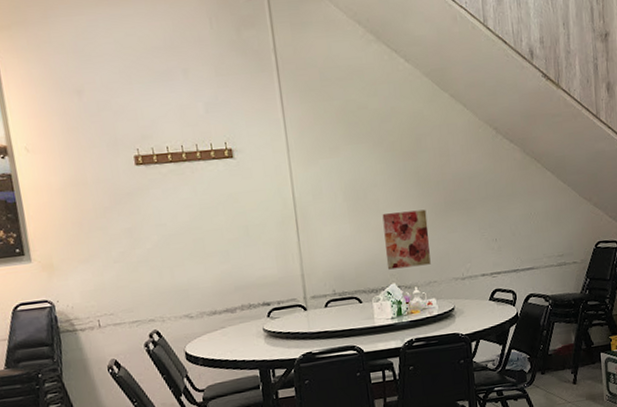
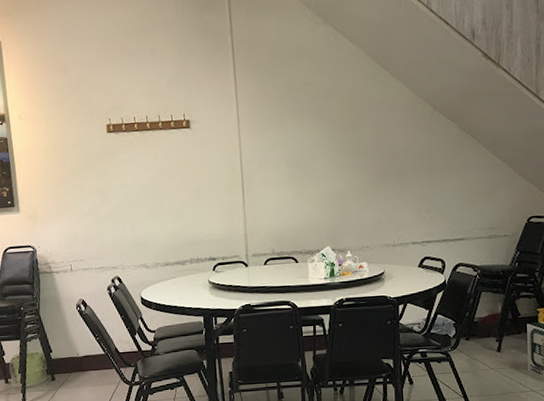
wall art: present [382,209,431,270] -> none [321,179,364,234]

